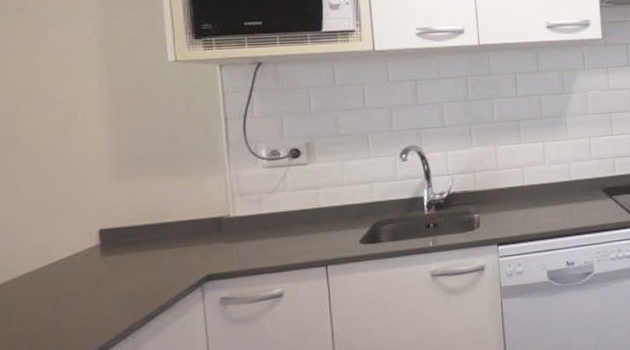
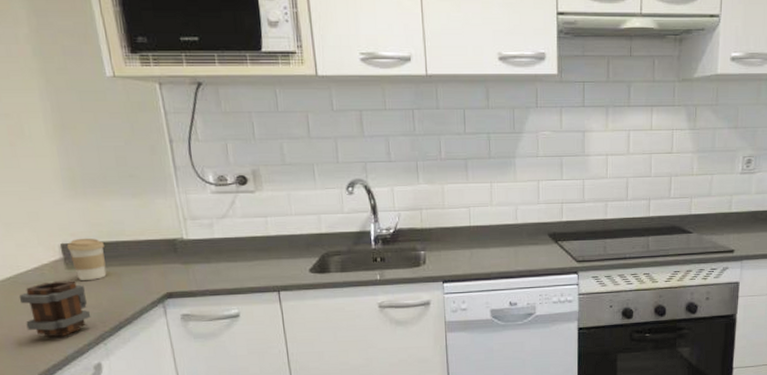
mug: none [45,268,122,333] -> present [18,280,91,337]
coffee cup: none [105,221,145,267] -> present [66,238,107,280]

